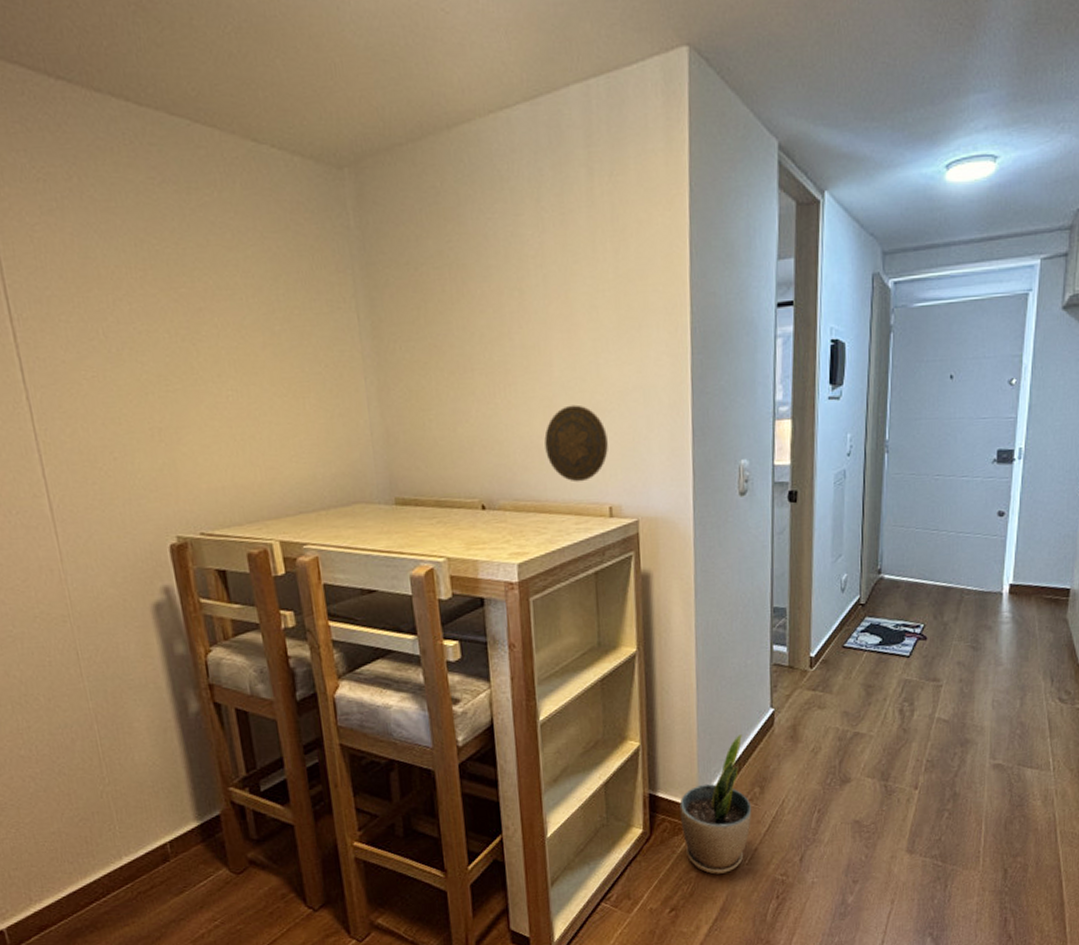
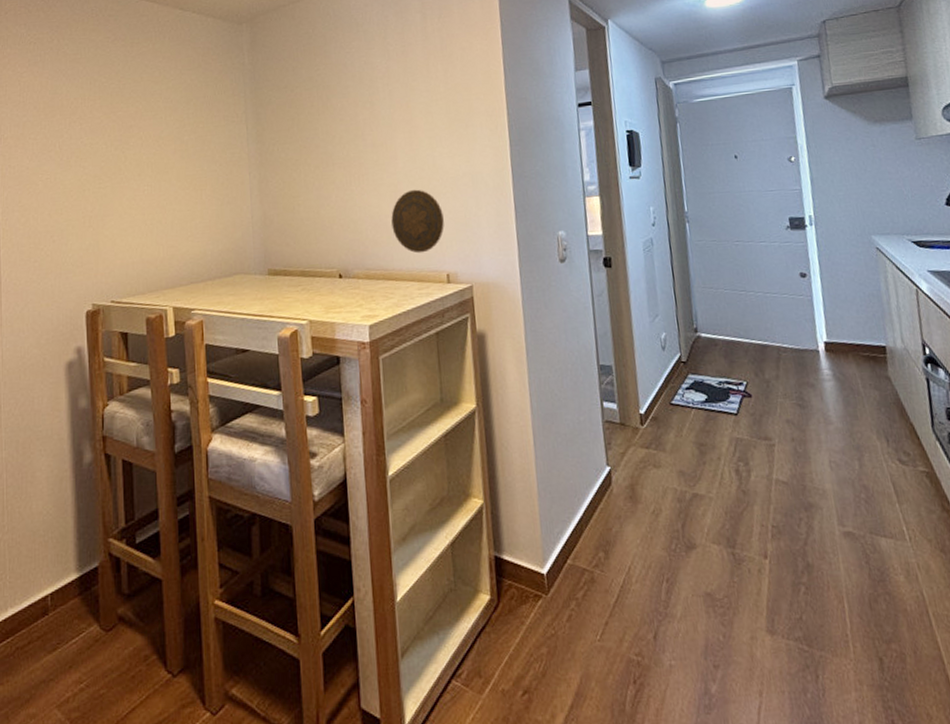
potted plant: present [679,735,752,875] -> none [525,494,599,651]

